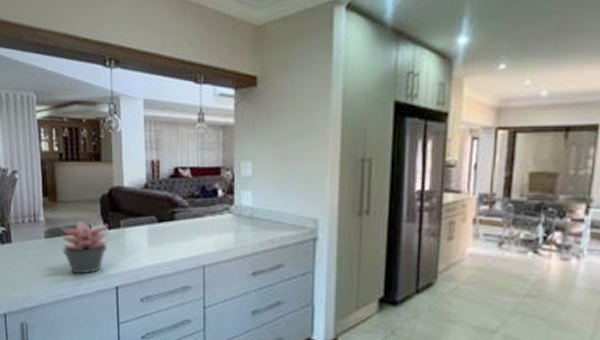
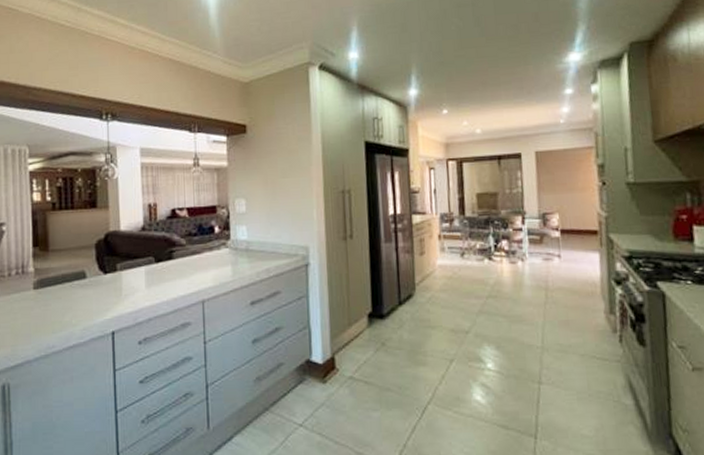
succulent plant: present [61,220,110,274] -> none [52,267,106,323]

